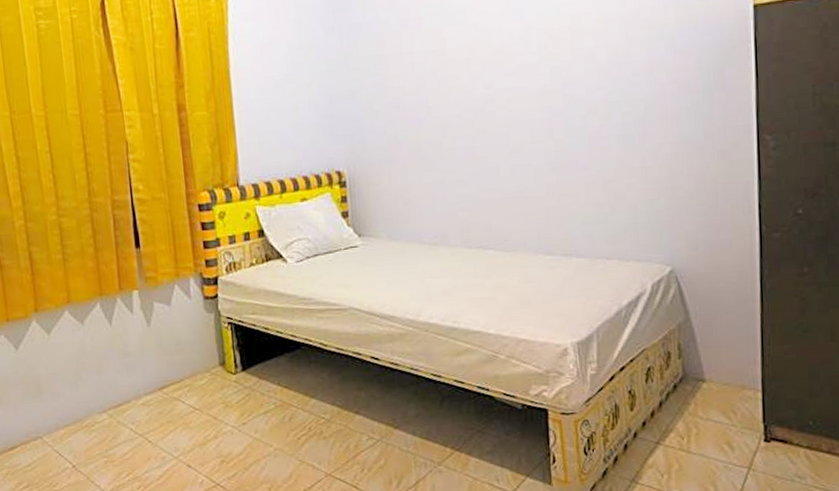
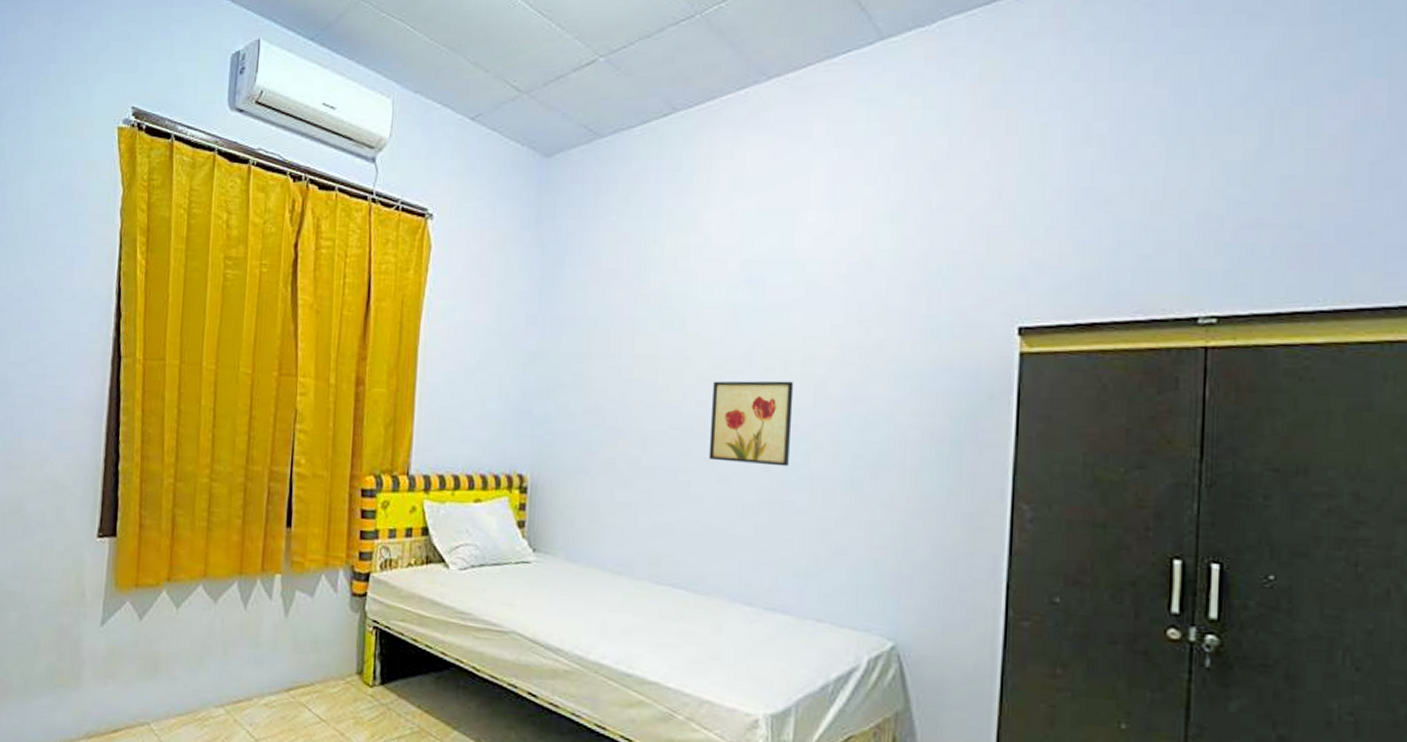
wall art: none [497,56,569,135] -> present [708,380,794,467]

